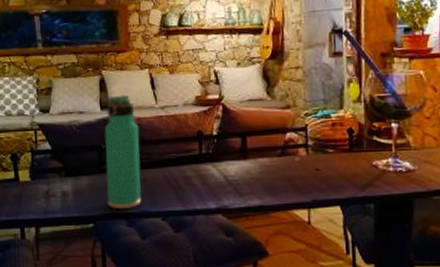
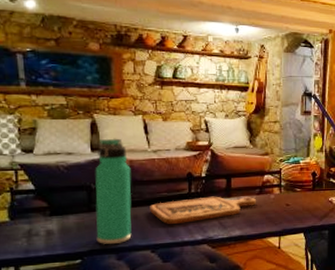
cutting board: none [159,158,277,190] -> present [150,196,256,225]

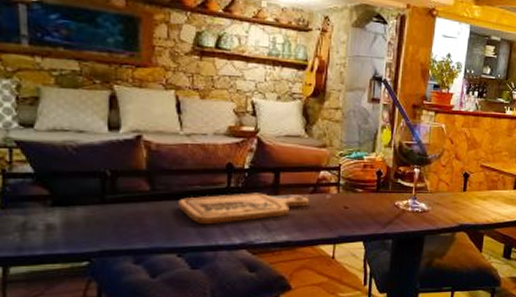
thermos bottle: present [94,138,132,245] -> none [109,115,157,245]

